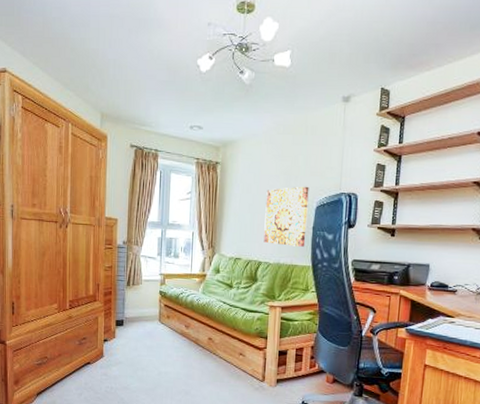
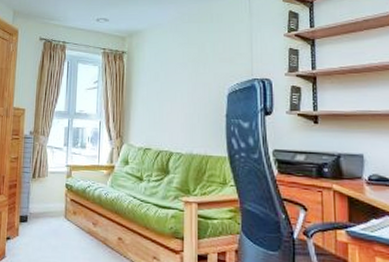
wall art: present [263,186,309,247] -> none [174,73,219,136]

